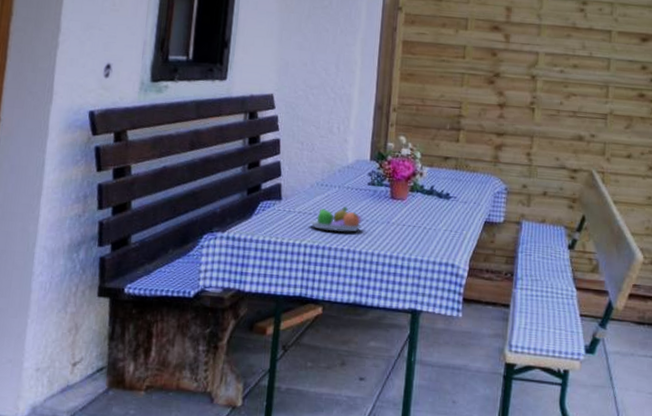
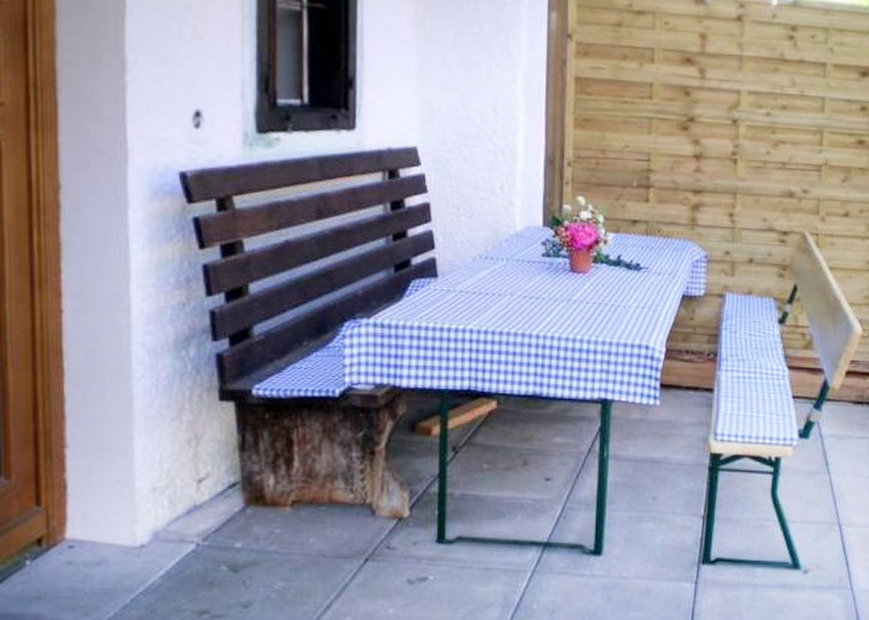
fruit bowl: present [309,207,363,232] -> none [474,283,539,313]

